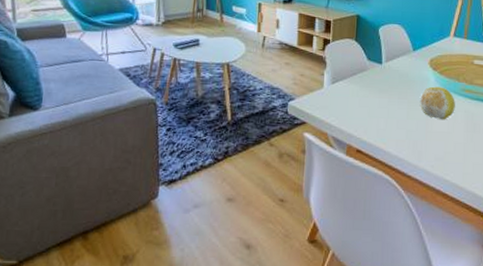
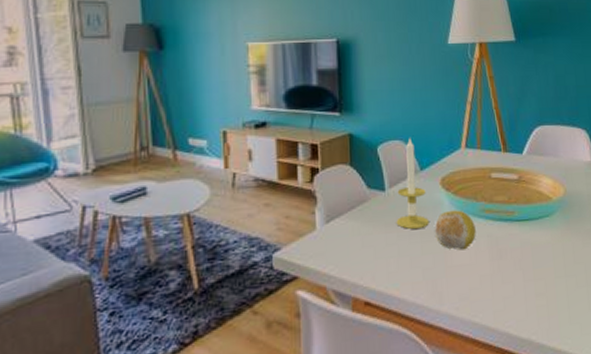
candle: none [388,24,416,98] -> present [396,138,429,229]

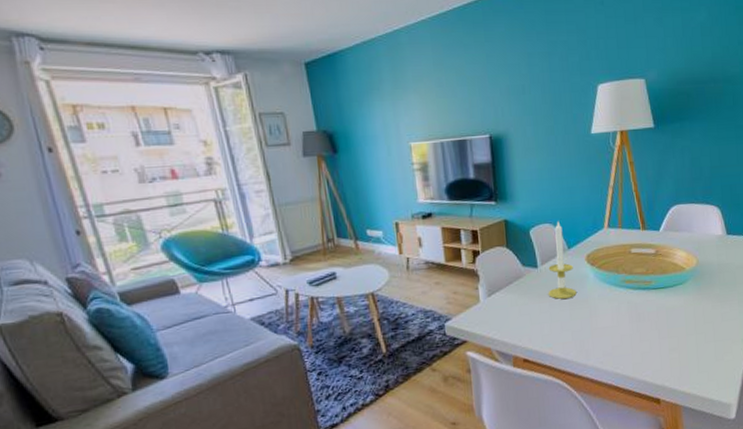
fruit: present [434,210,476,250] -> none [581,281,618,315]

